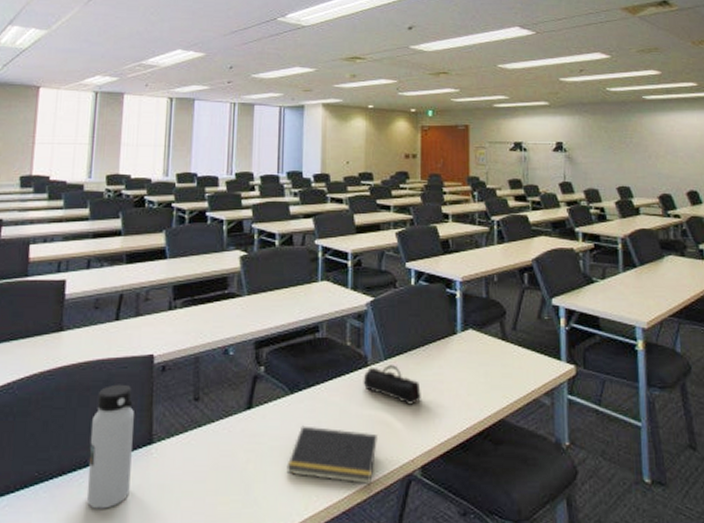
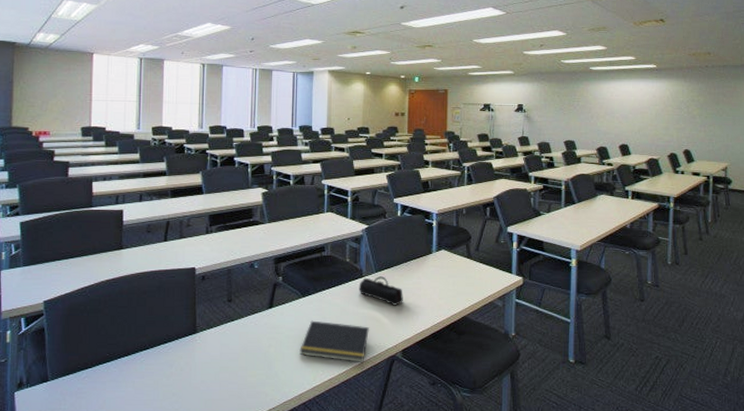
water bottle: present [86,384,134,509] -> none [147,289,181,380]

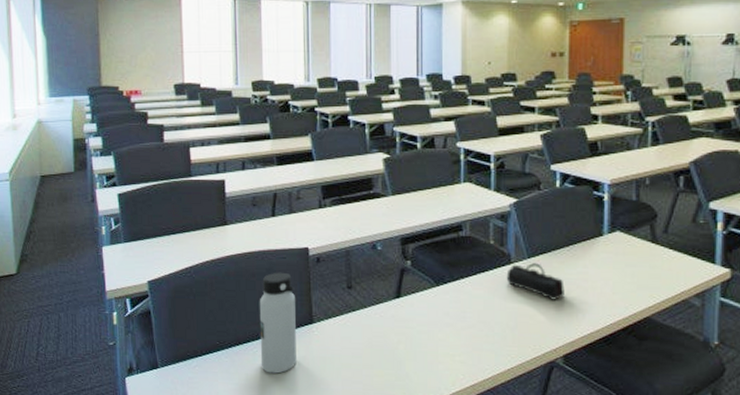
water bottle: none [147,289,181,380] -> present [259,272,297,374]
notepad: present [299,320,370,362] -> none [434,314,522,368]

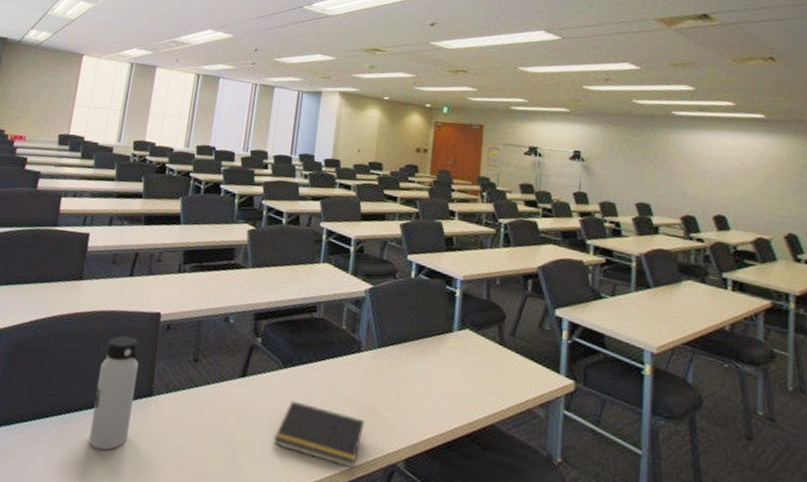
notepad: none [434,314,522,368] -> present [273,400,366,468]
pencil case: present [506,263,565,300] -> none [354,353,412,396]

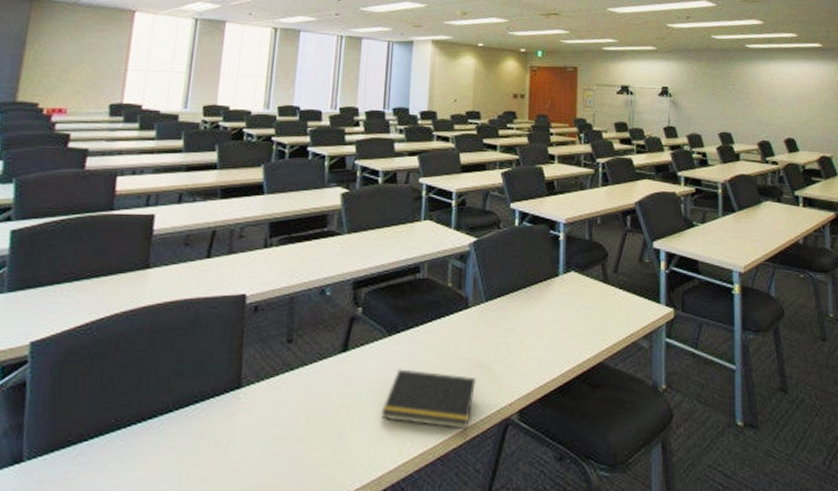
water bottle: present [88,335,139,450] -> none [166,325,223,458]

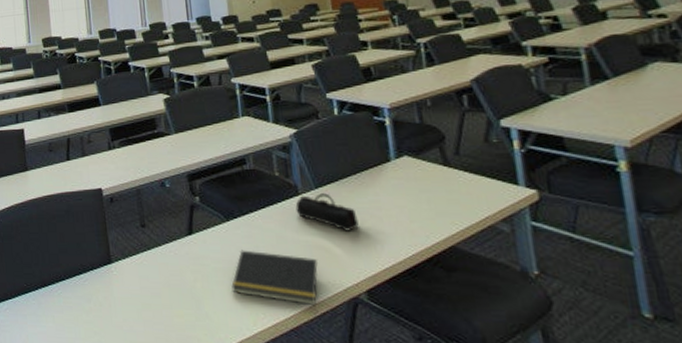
pencil case: none [463,307,521,348] -> present [295,193,359,231]

